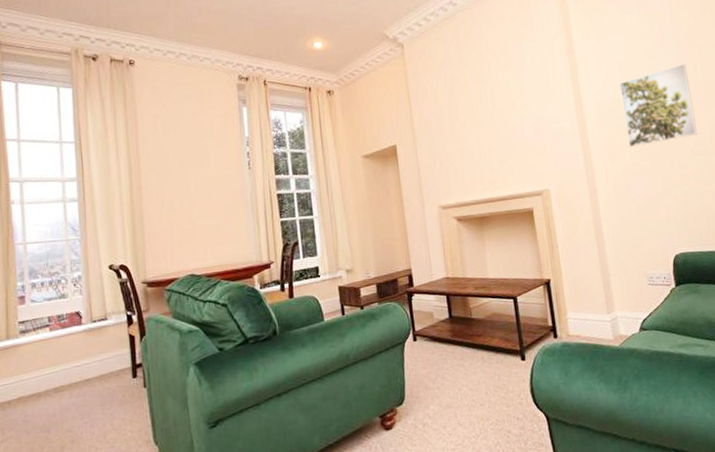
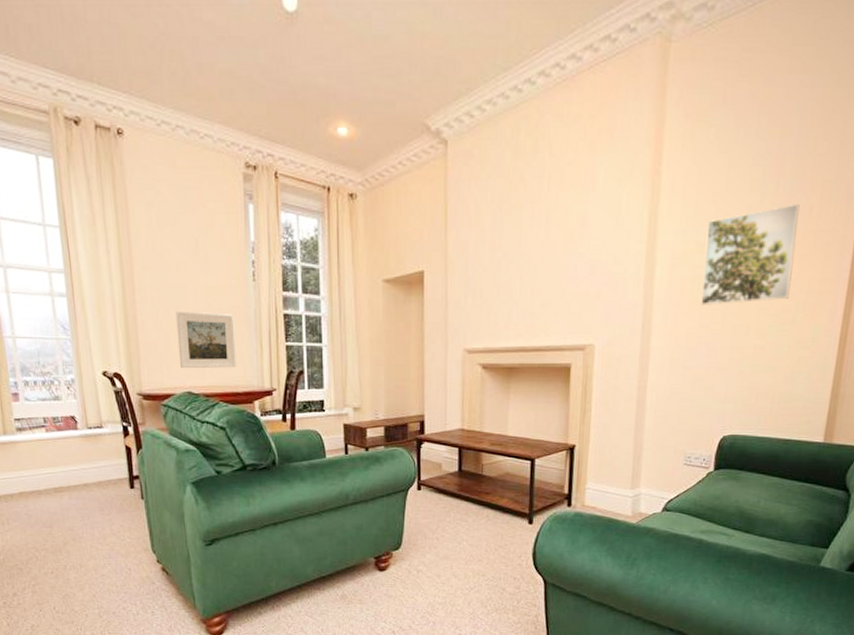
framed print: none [179,199,236,254] -> present [175,311,237,369]

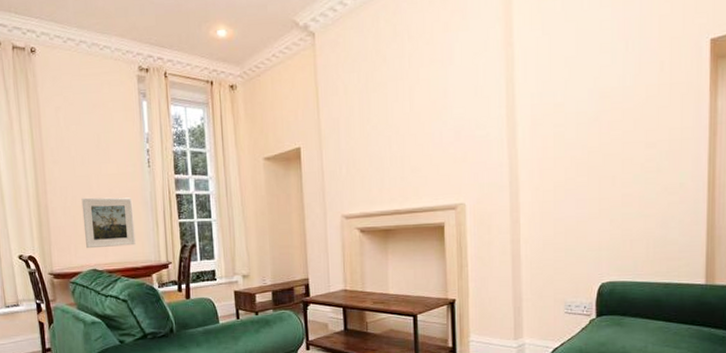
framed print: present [701,203,800,305] -> none [563,60,651,160]

